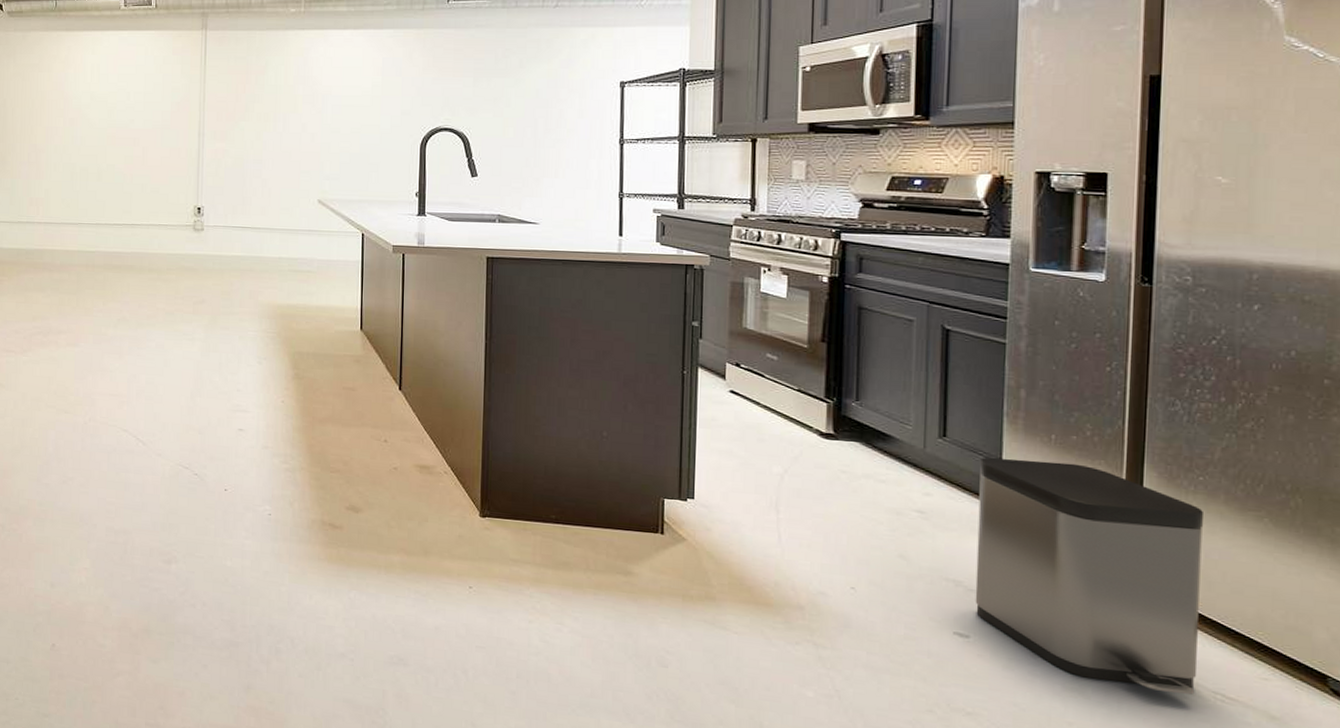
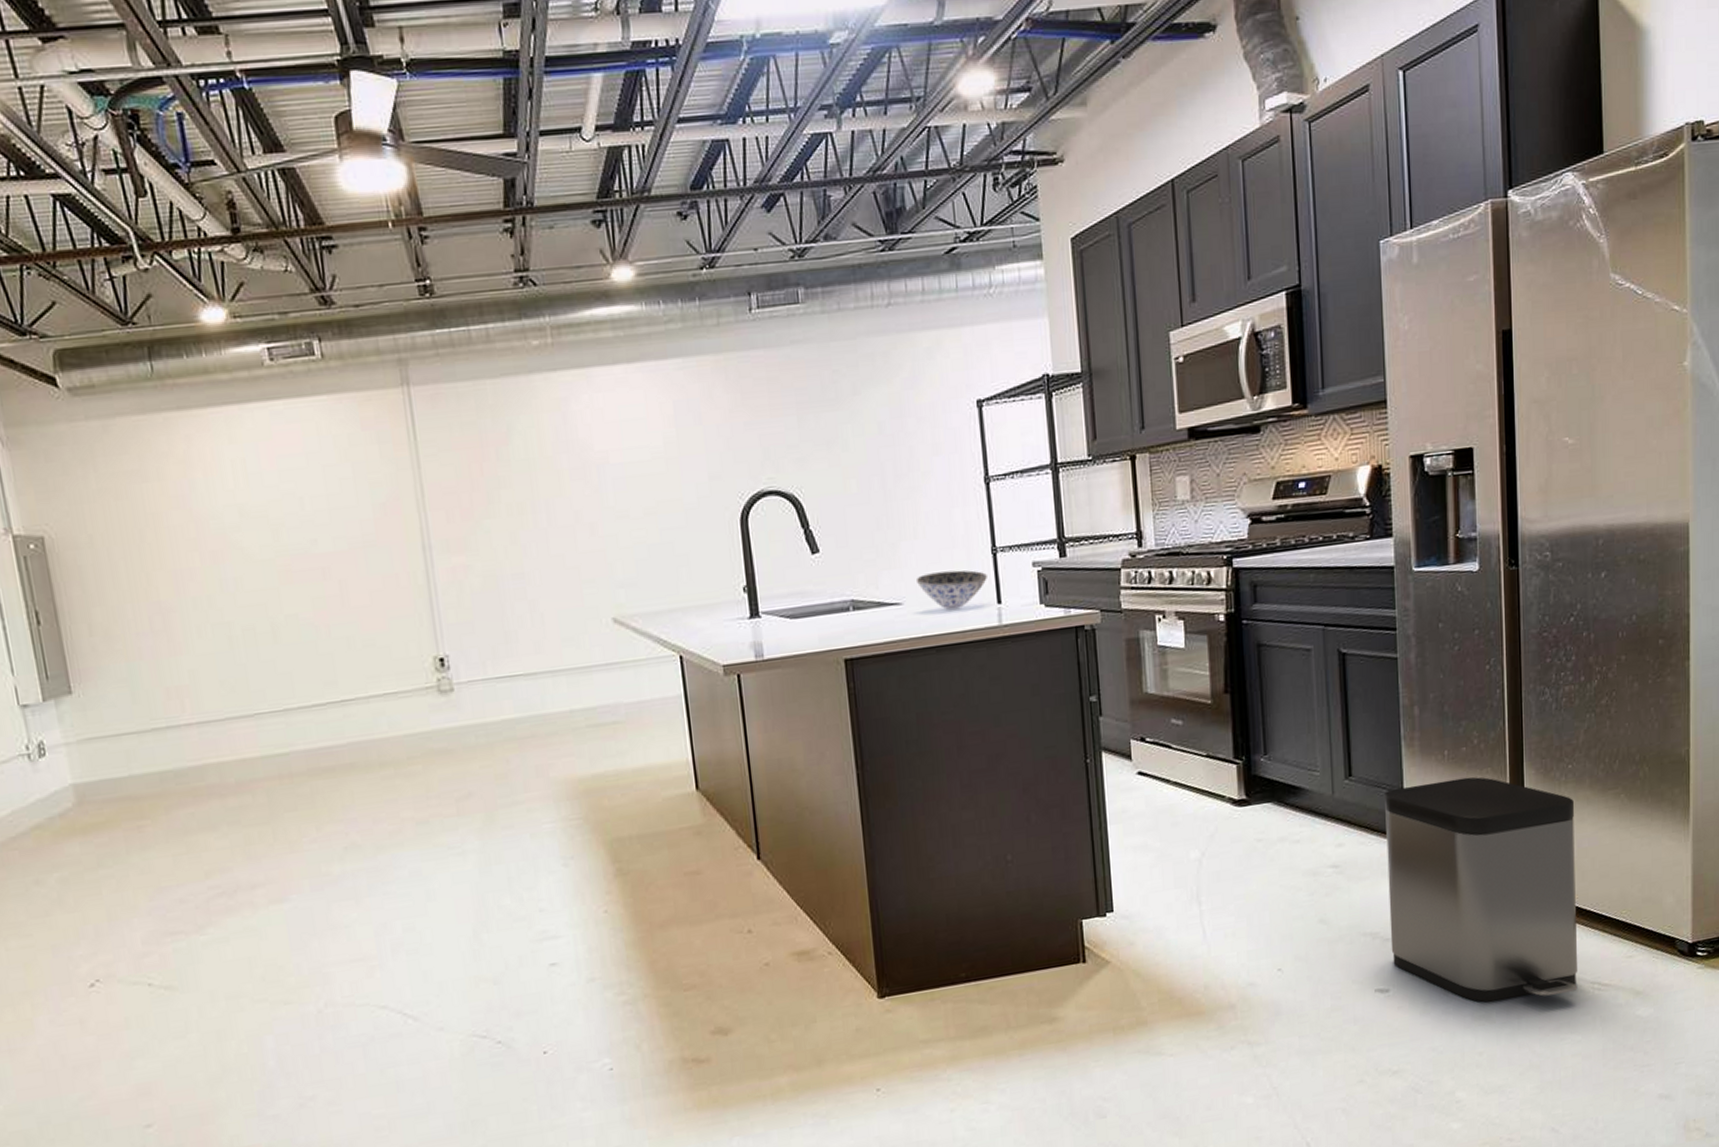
bowl: none [553,205,613,234] -> present [917,570,987,610]

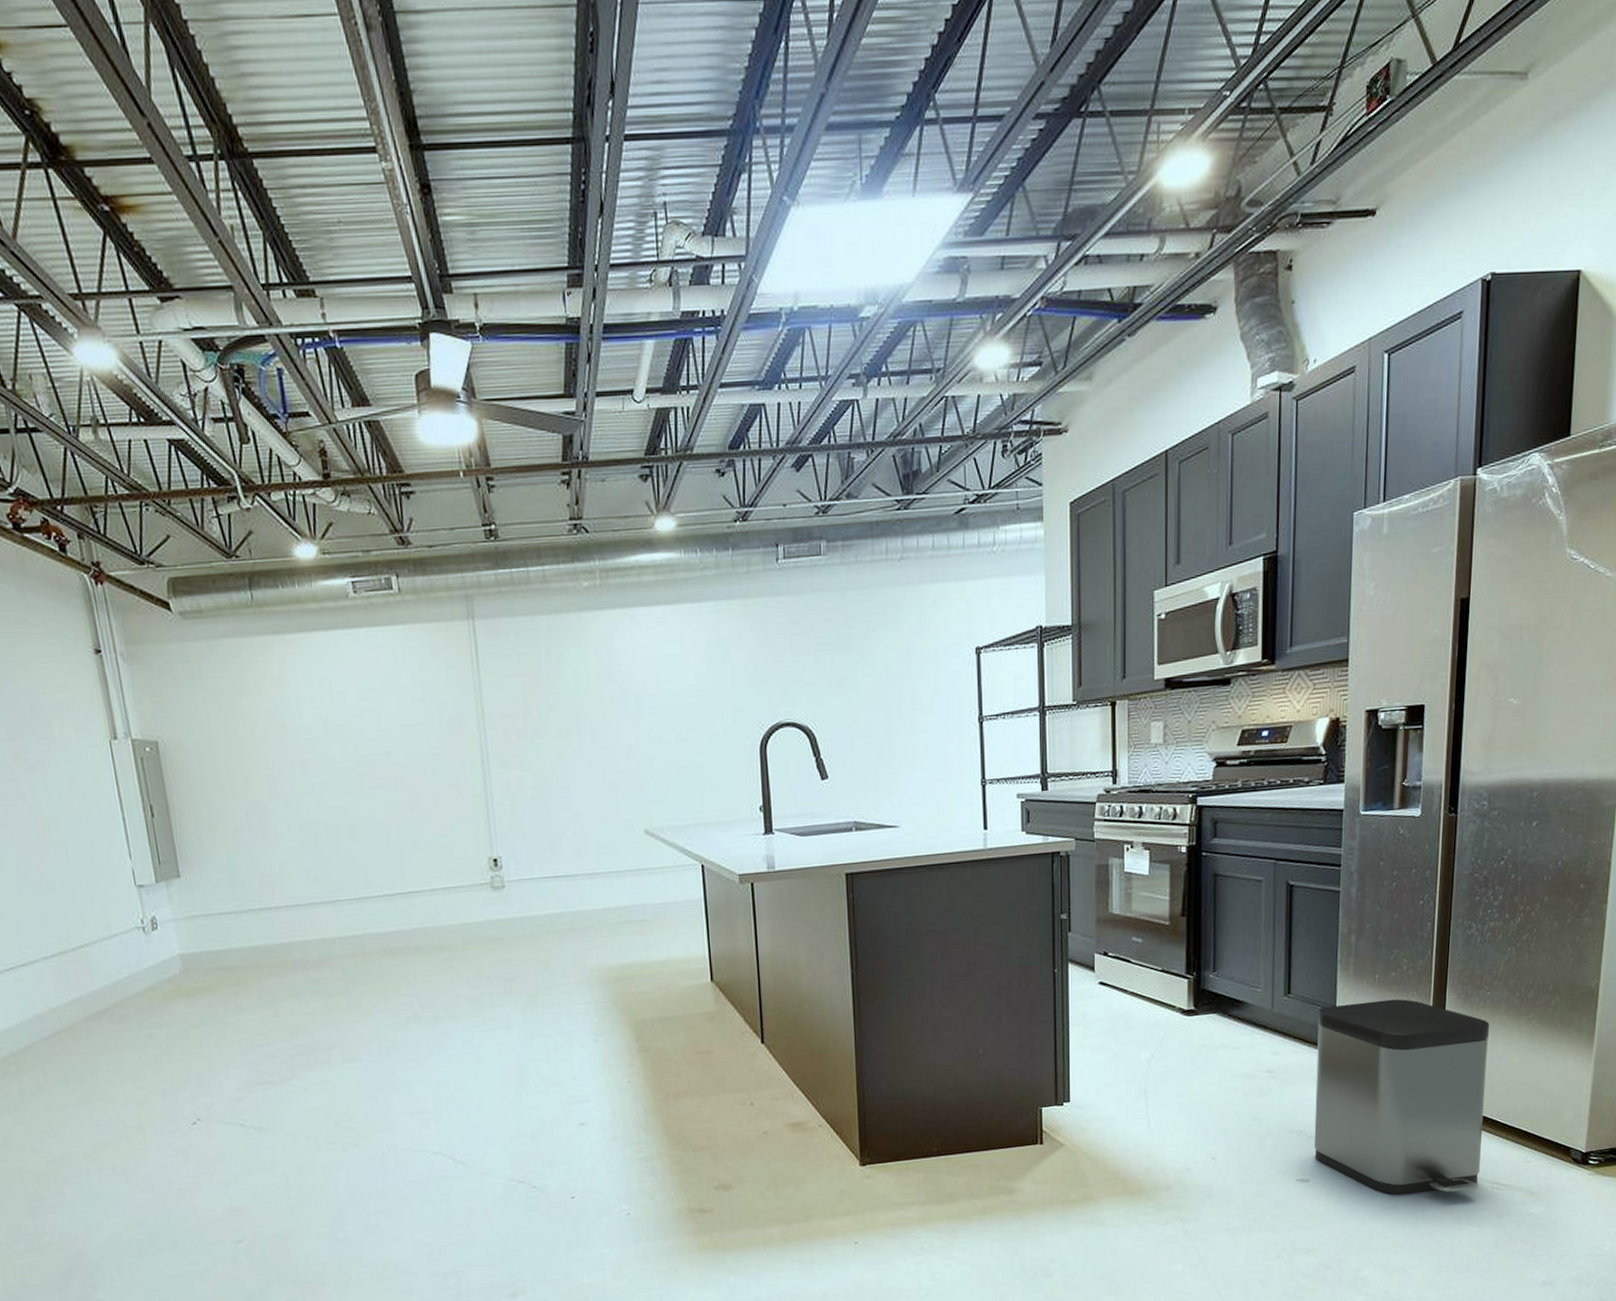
bowl: present [917,570,987,610] -> none [913,798,976,833]

